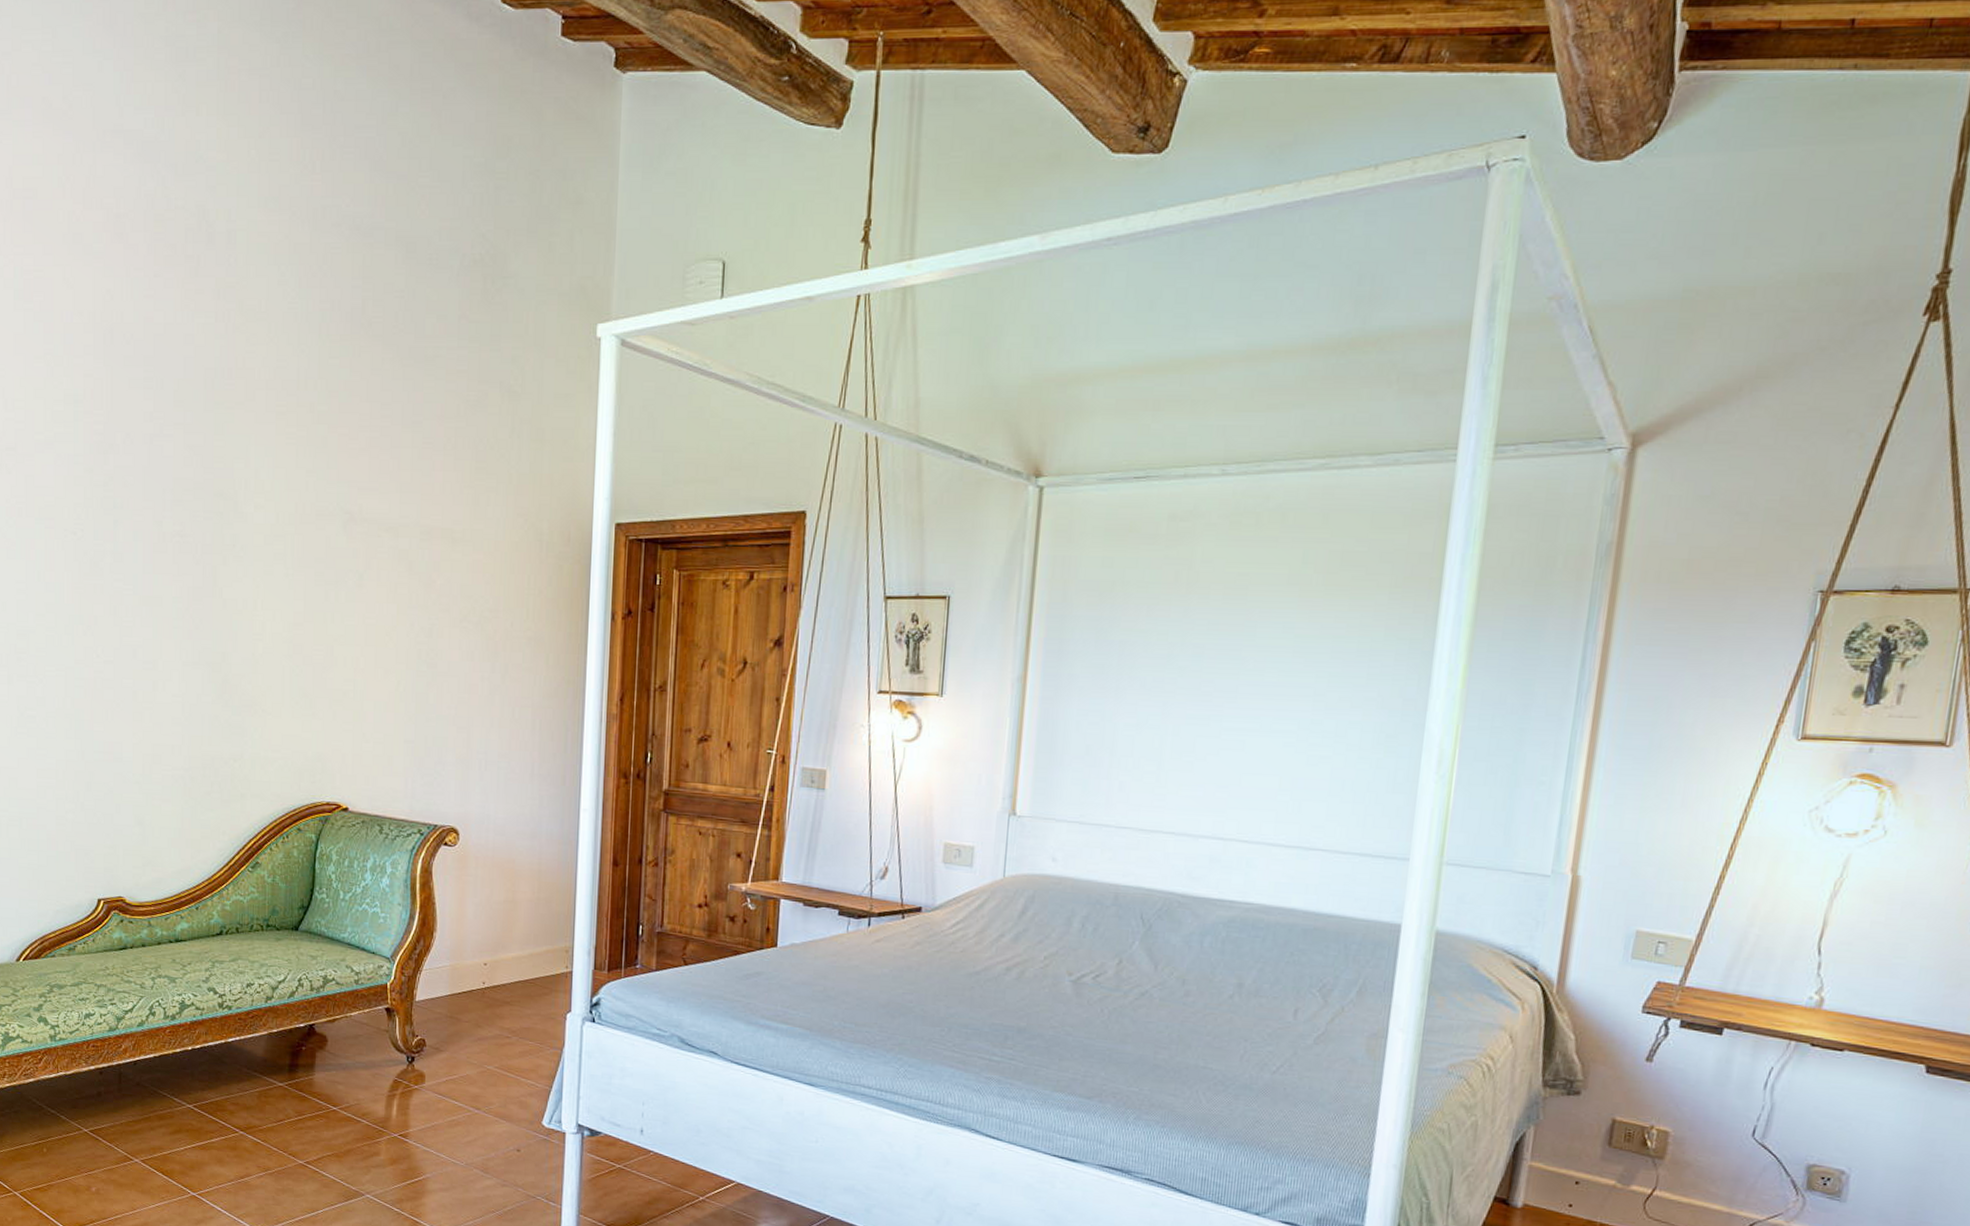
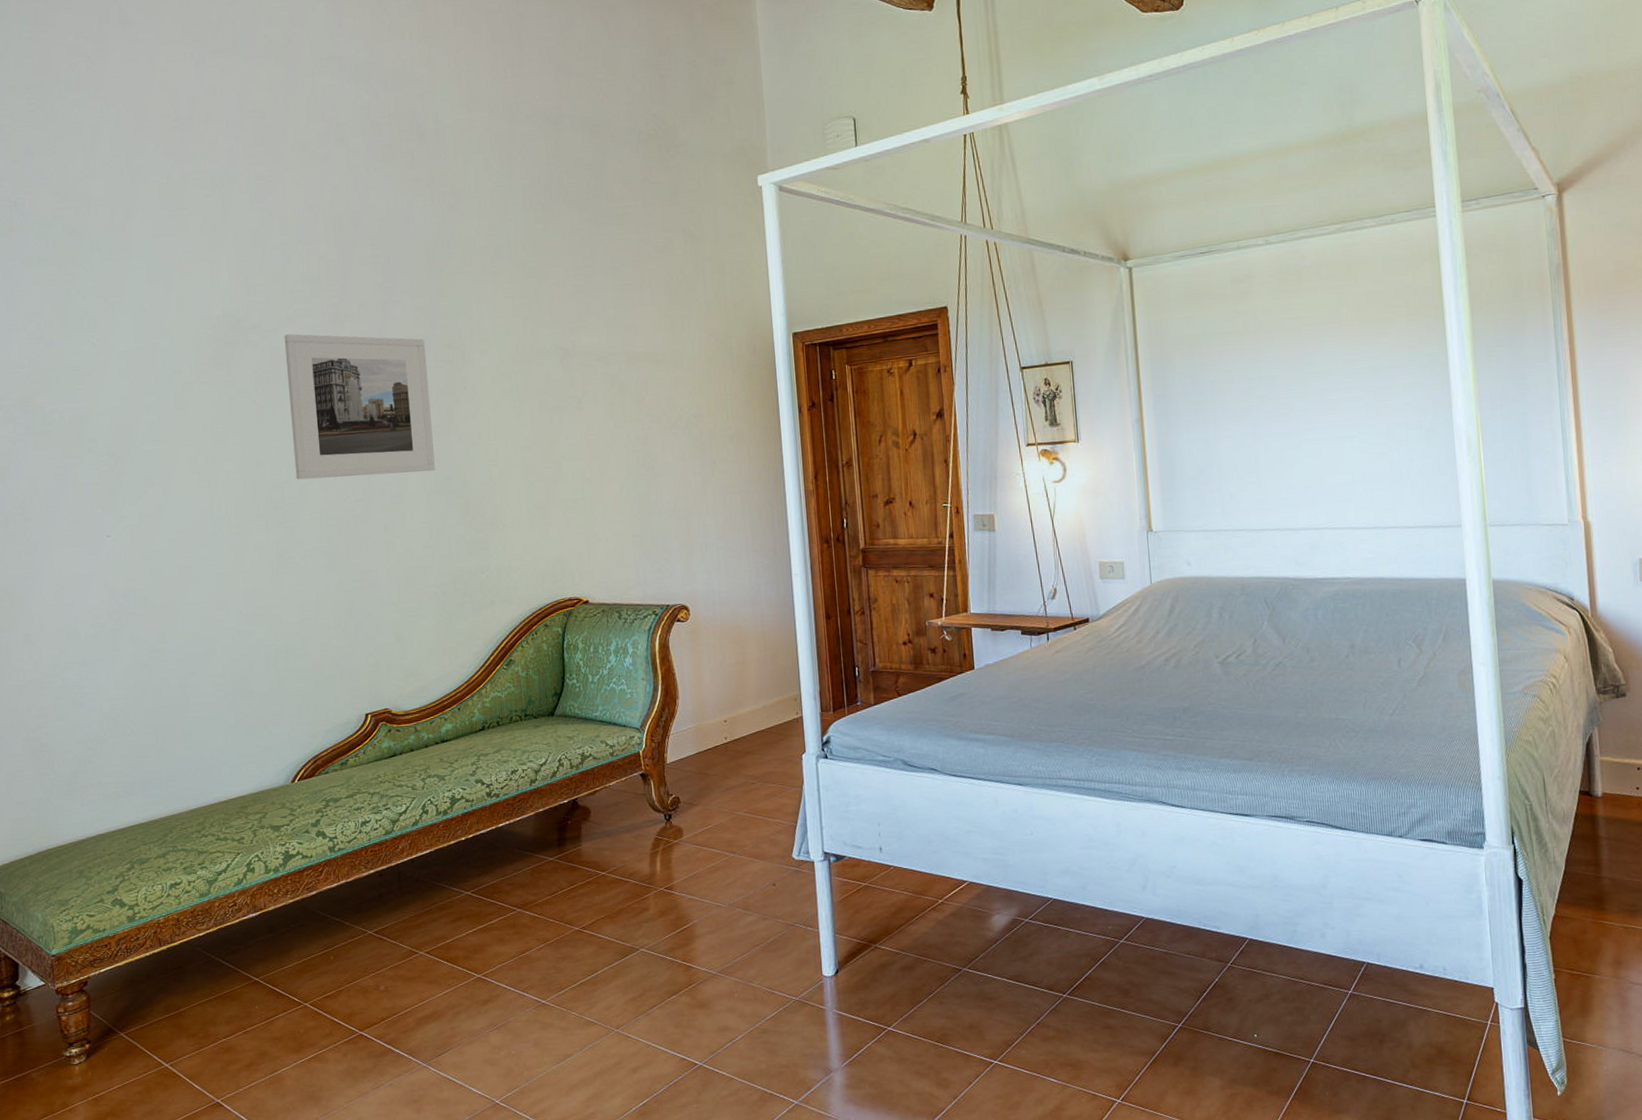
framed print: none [41,461,194,639] -> present [284,334,435,480]

